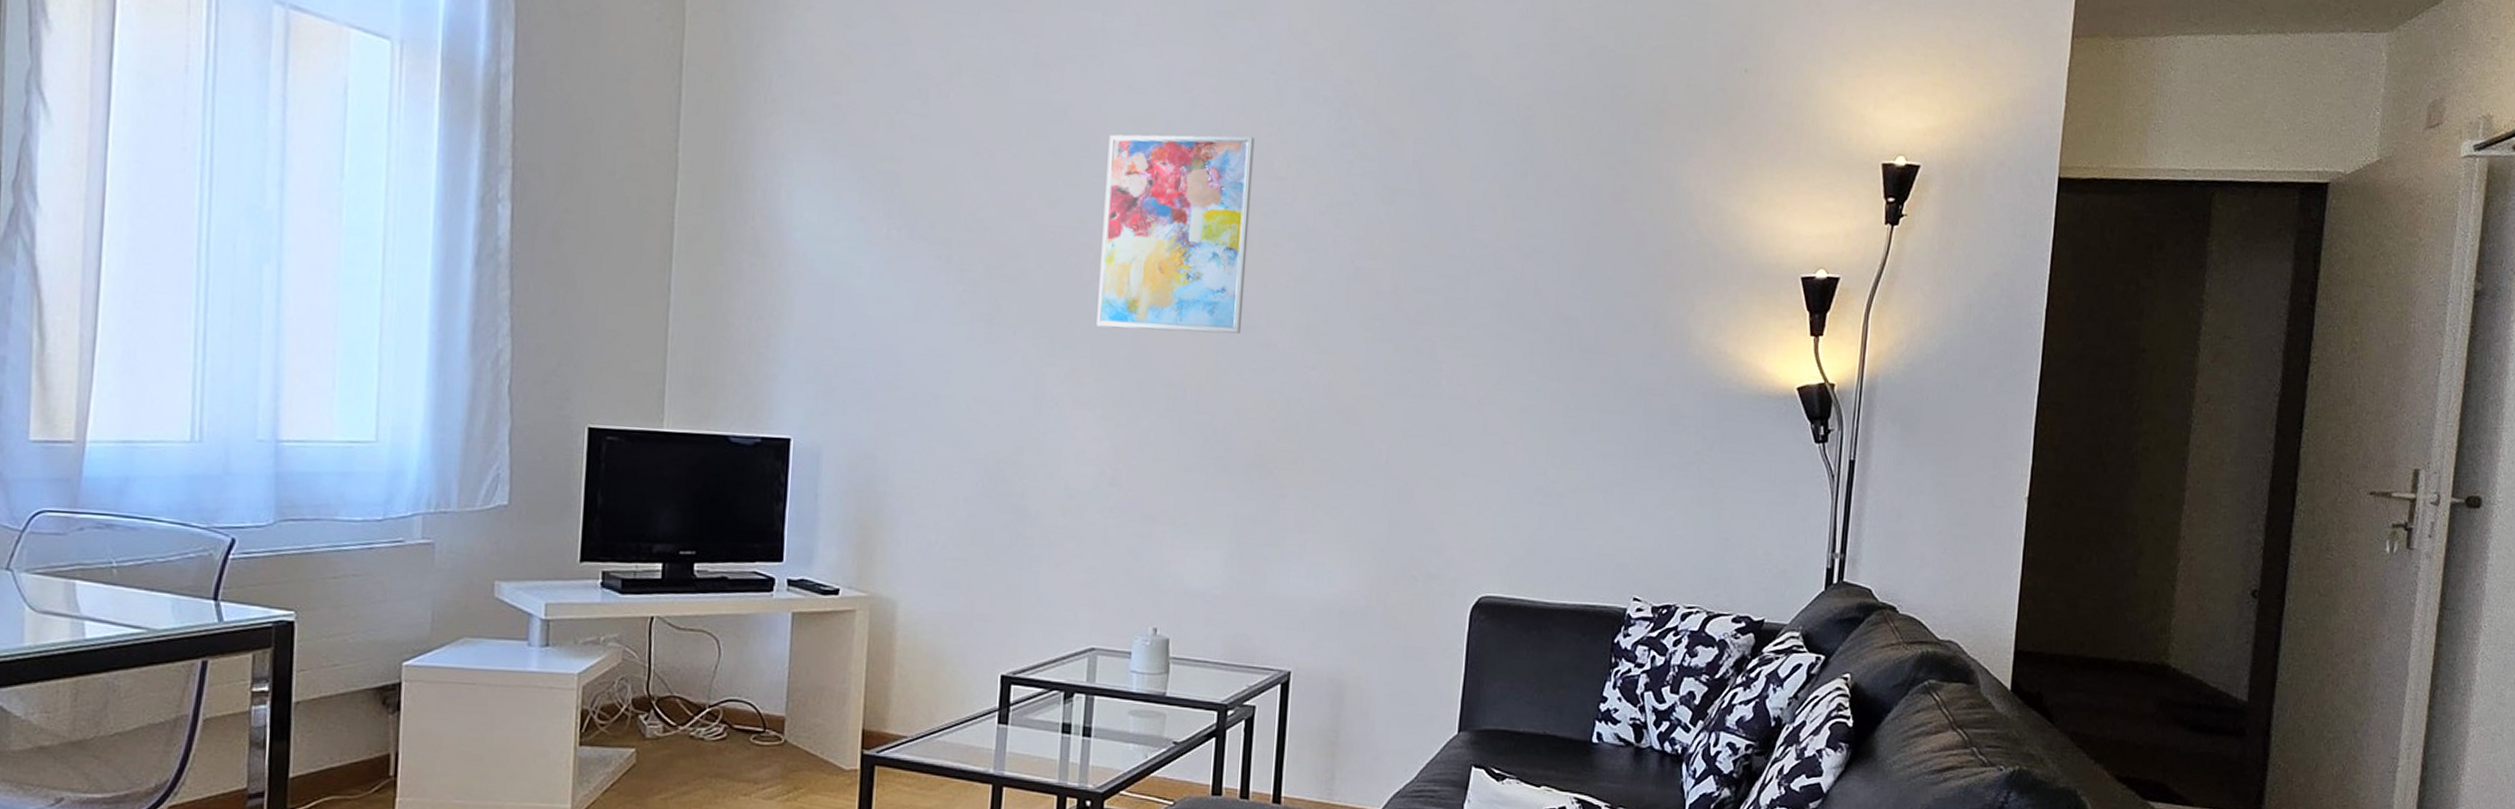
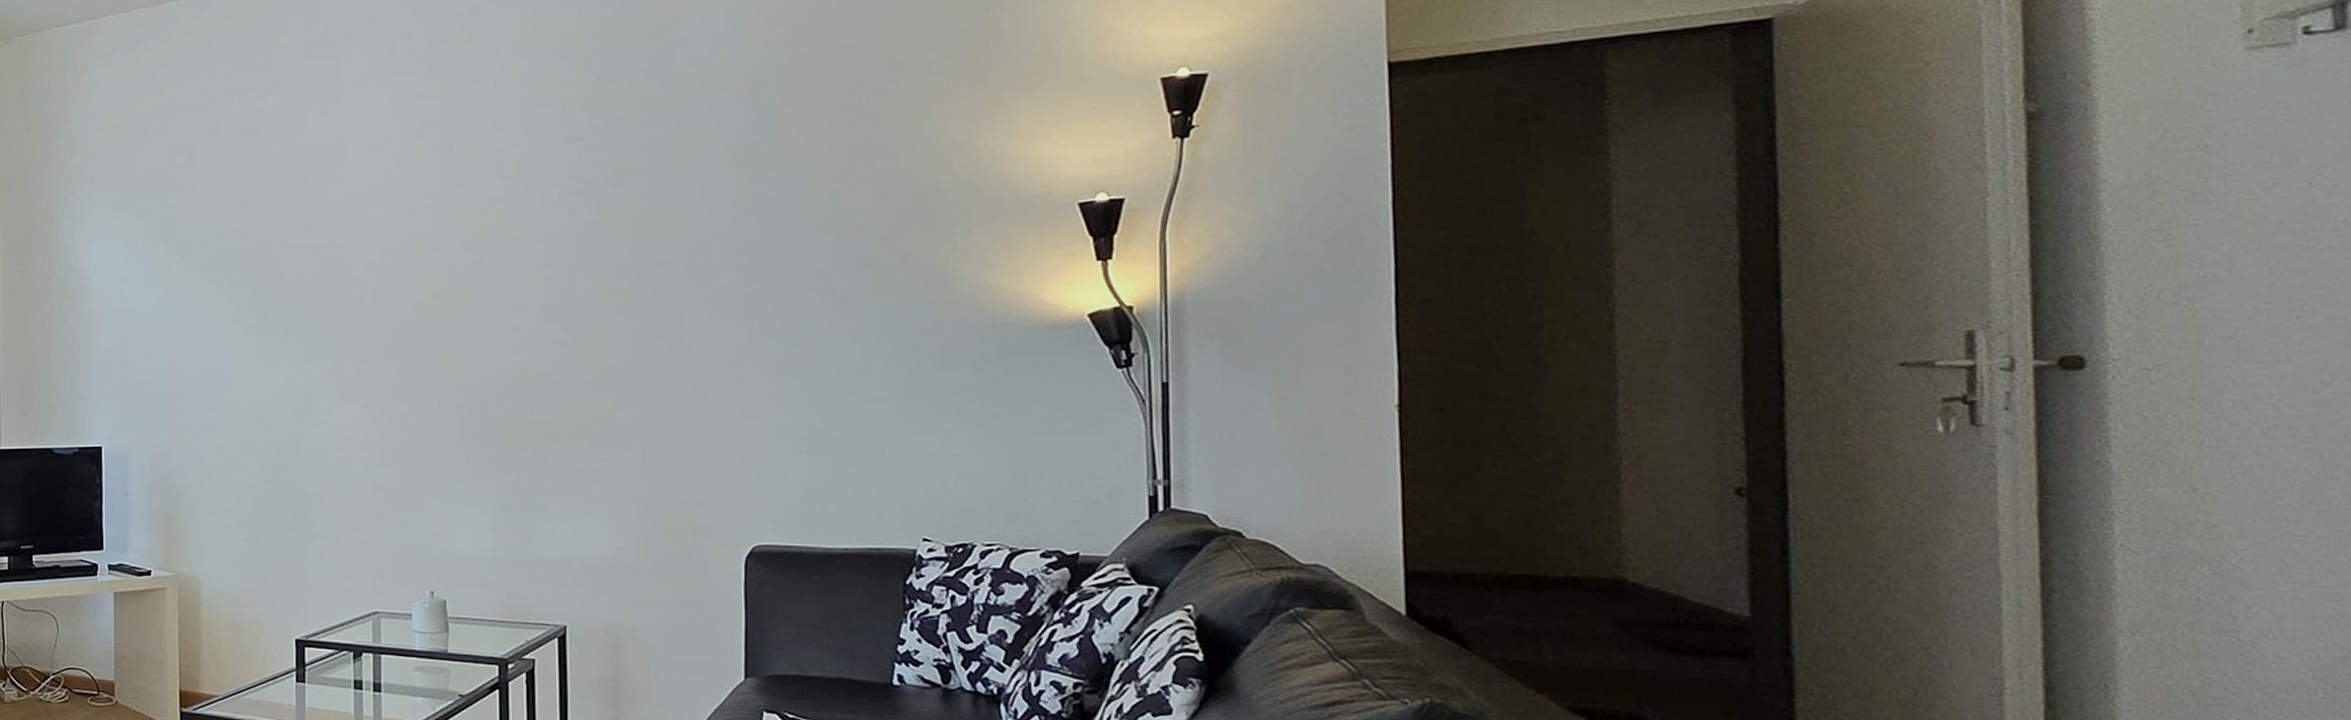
wall art: present [1096,134,1255,334] -> none [351,145,488,327]

